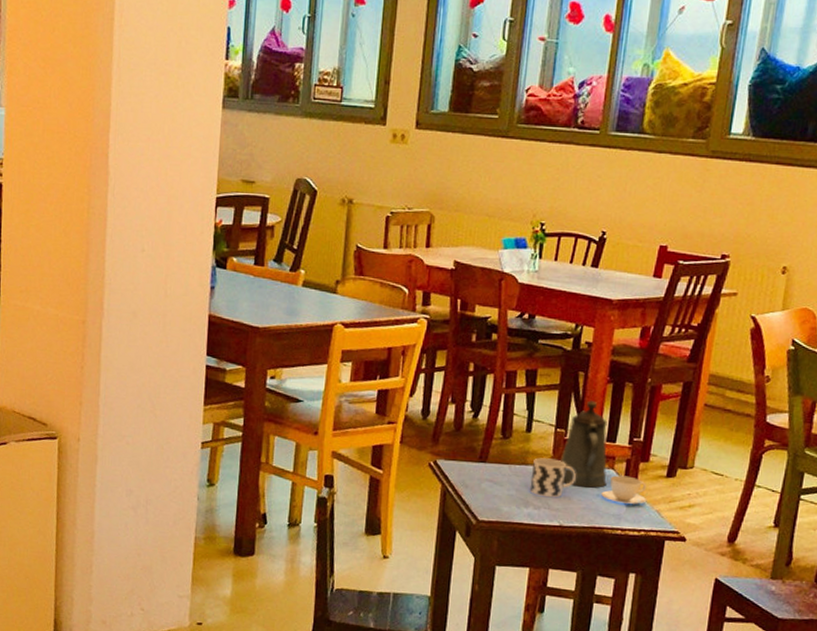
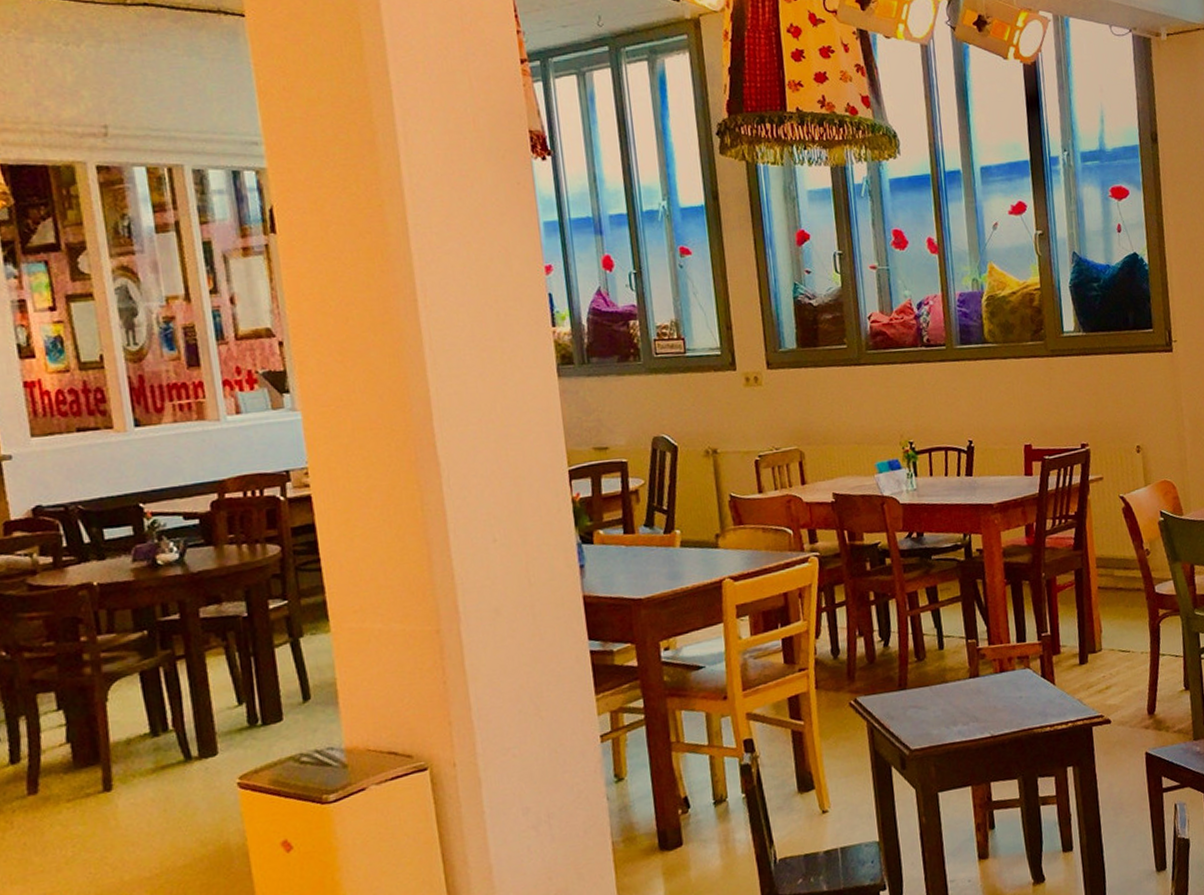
cup: present [529,458,577,498] -> none [951,670,997,712]
coffee pot: present [561,400,607,489] -> none [977,605,1026,694]
teacup: present [601,475,647,504] -> none [1023,671,1066,701]

